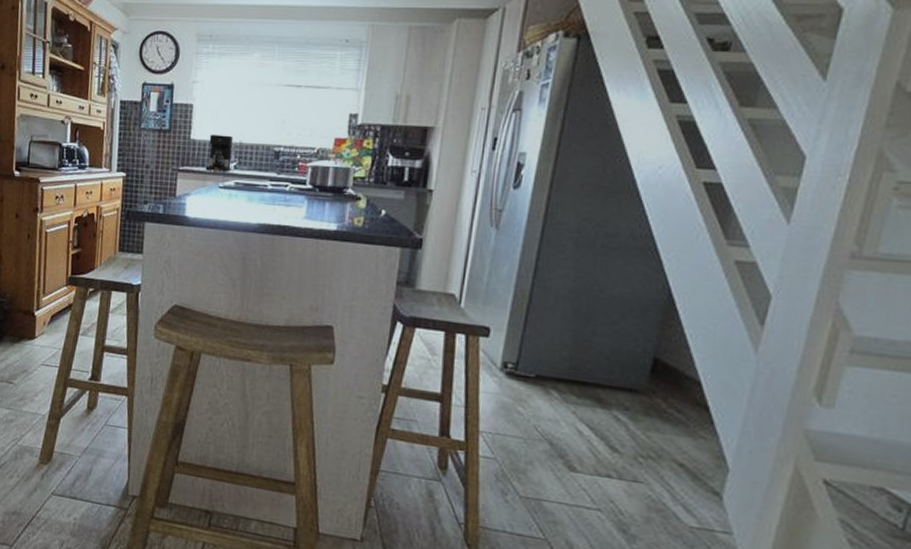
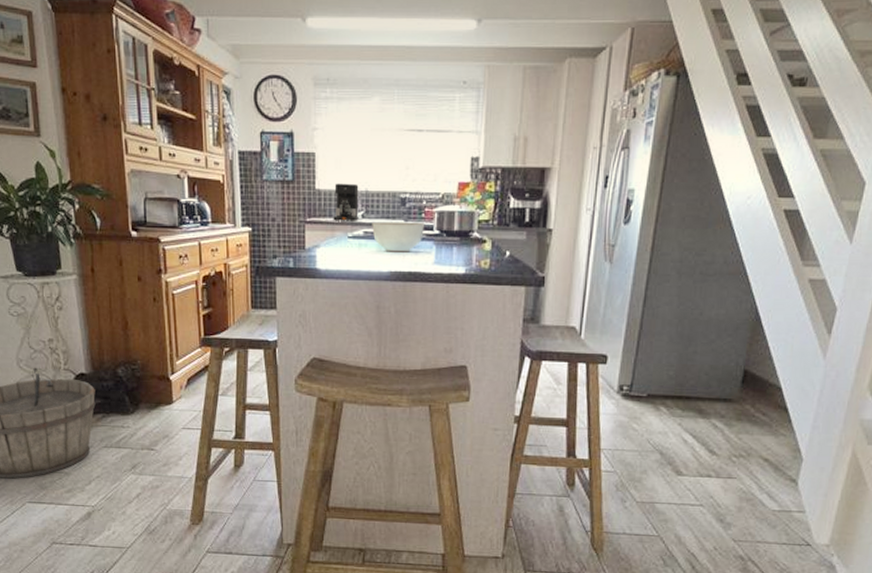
bowl: none [243,173,298,206] -> present [372,221,425,252]

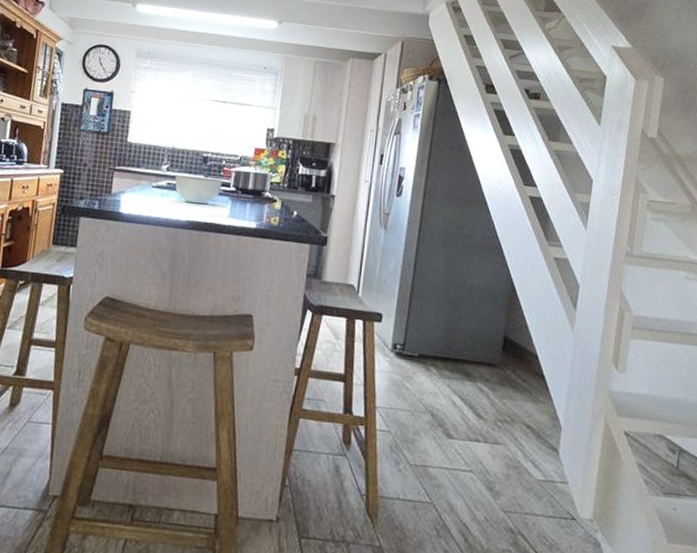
coffee maker: present [333,183,359,223] -> none [140,139,167,174]

